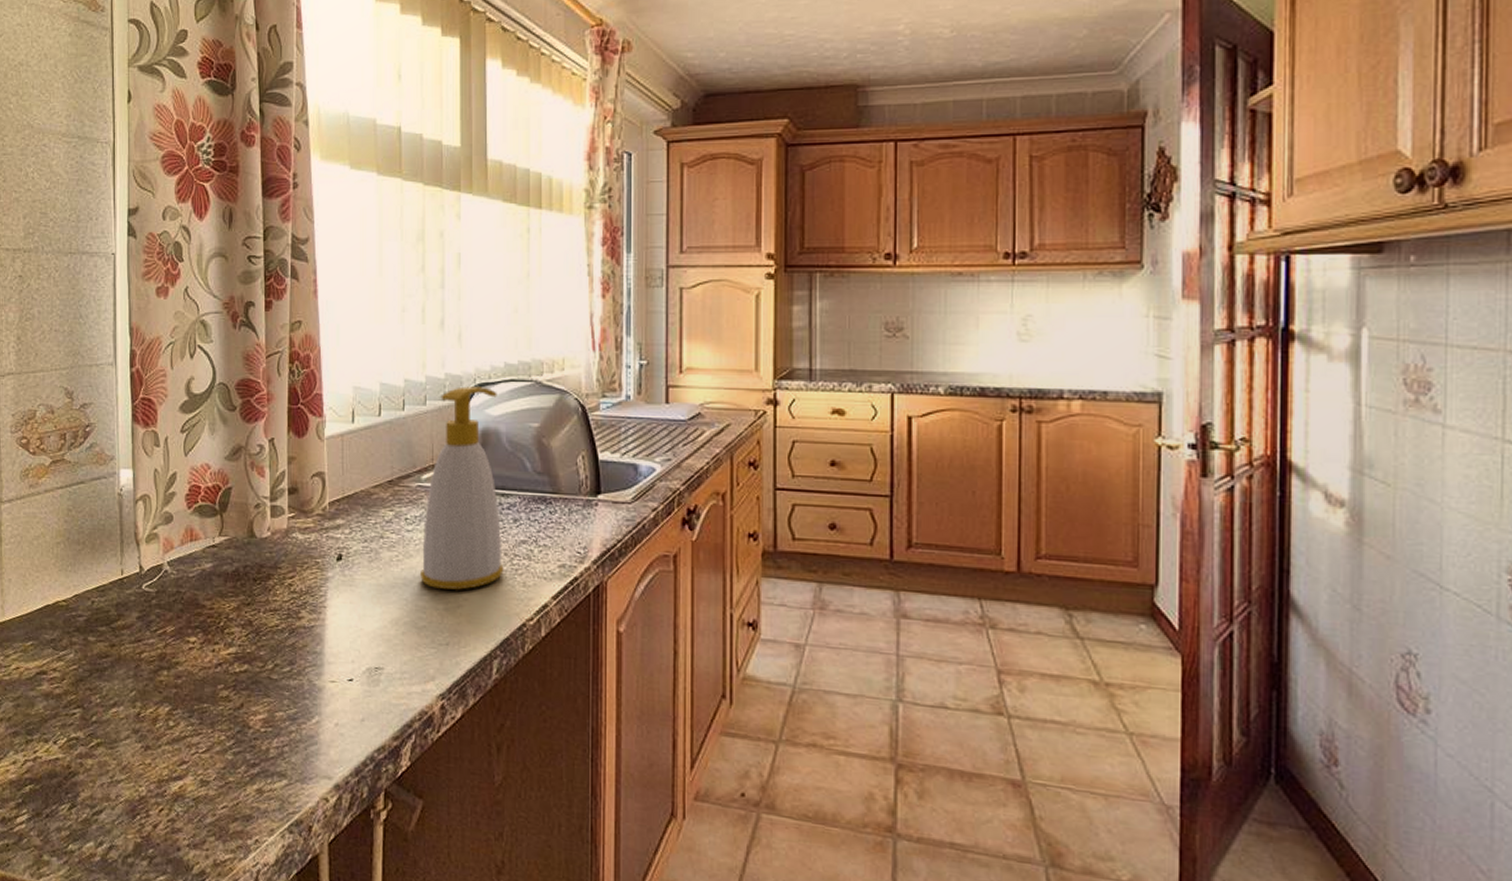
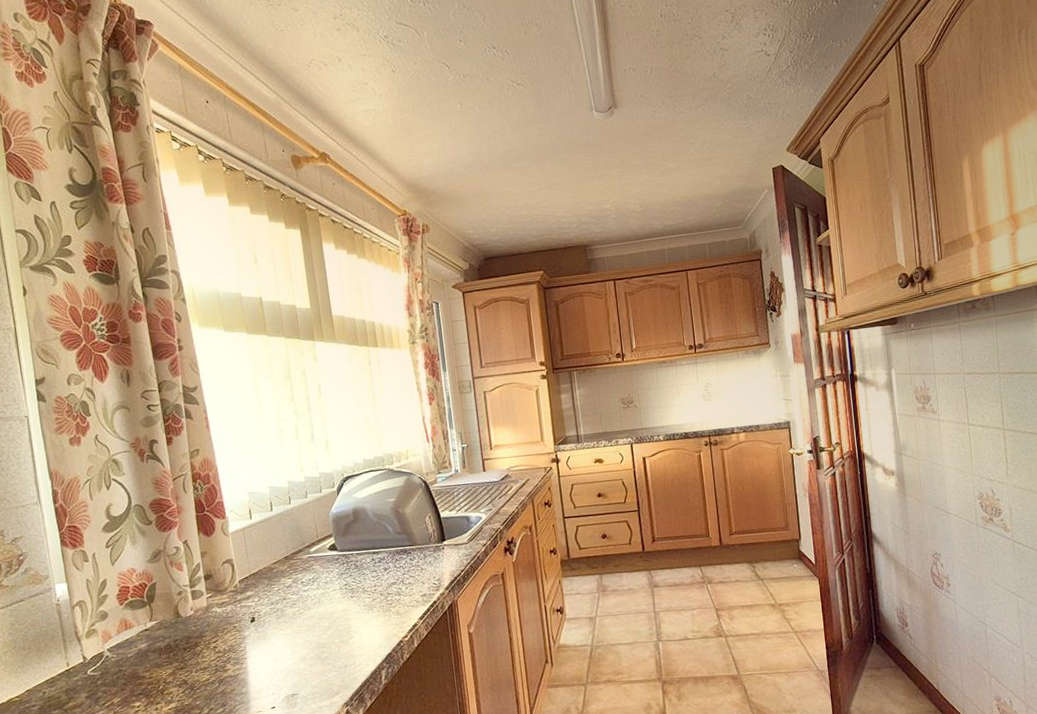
soap bottle: present [421,386,504,590] -> none [316,478,382,629]

